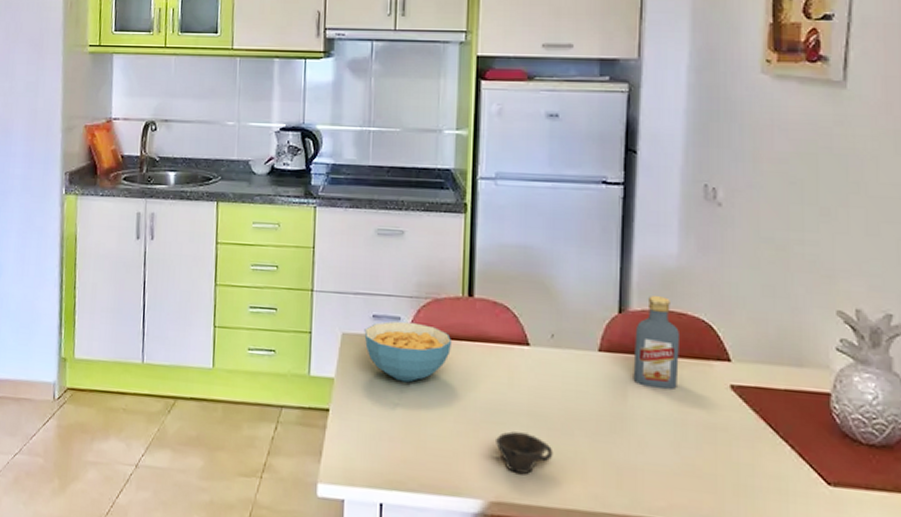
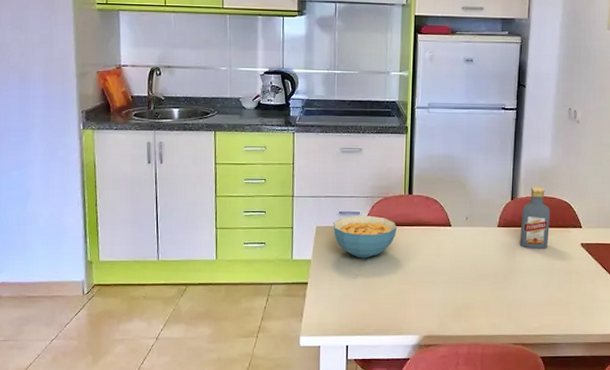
cup: present [496,431,553,474] -> none [428,287,467,314]

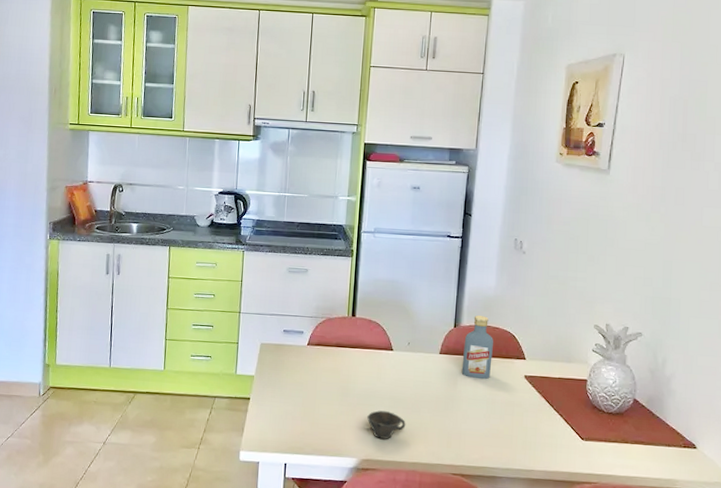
cereal bowl: present [333,215,397,259] -> none [277,334,340,378]
cup: none [428,287,467,314] -> present [367,410,406,439]

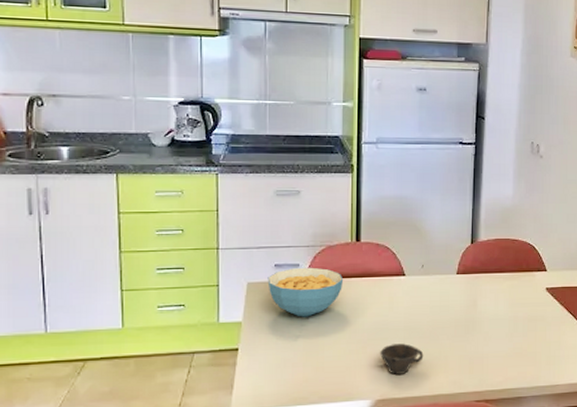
cereal bowl: none [277,334,340,378] -> present [267,267,344,317]
vodka: present [461,315,493,379] -> none [481,229,513,296]

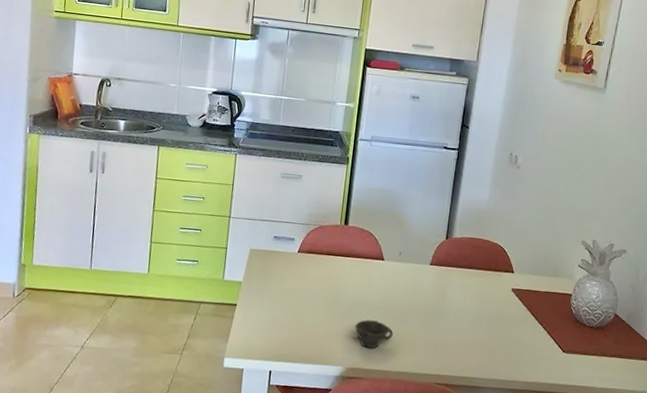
cereal bowl: present [267,267,344,317] -> none [266,241,331,286]

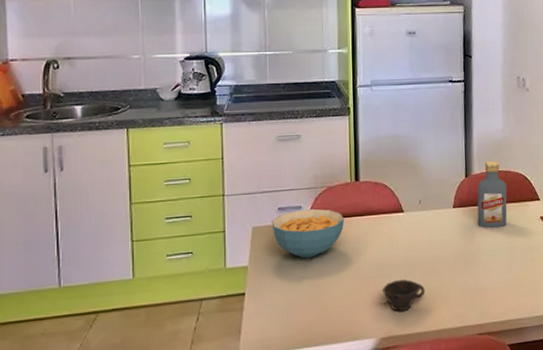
cereal bowl: none [266,241,331,286] -> present [271,208,345,259]
vodka: none [451,228,484,291] -> present [477,161,507,228]

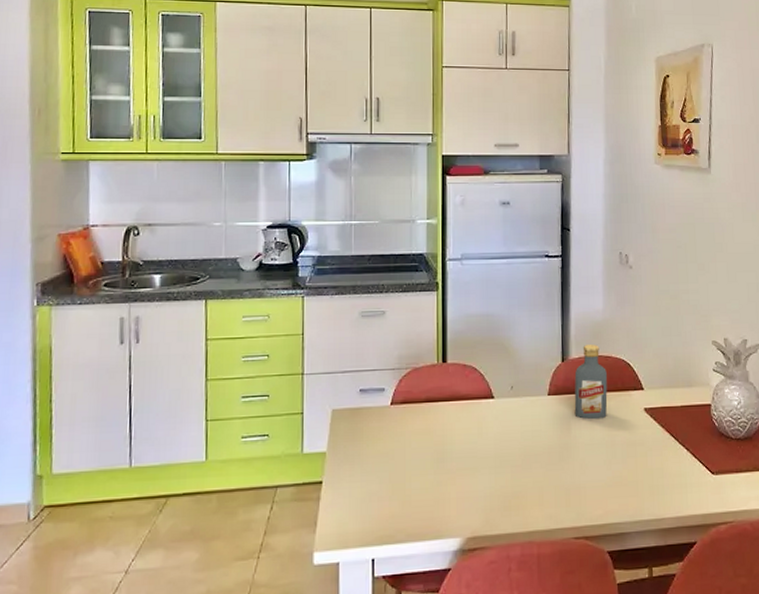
cereal bowl: present [271,208,345,259] -> none [352,391,431,446]
cup: present [383,279,425,311] -> none [470,473,516,509]

